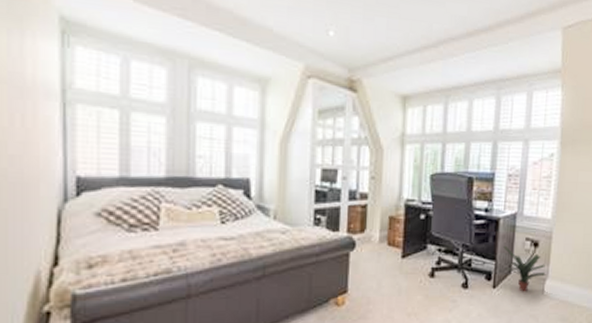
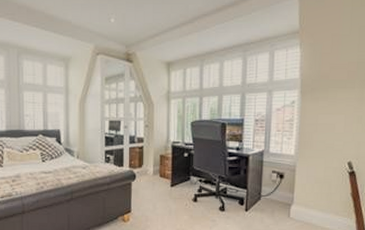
potted plant: present [503,245,546,292] -> none [253,177,291,215]

